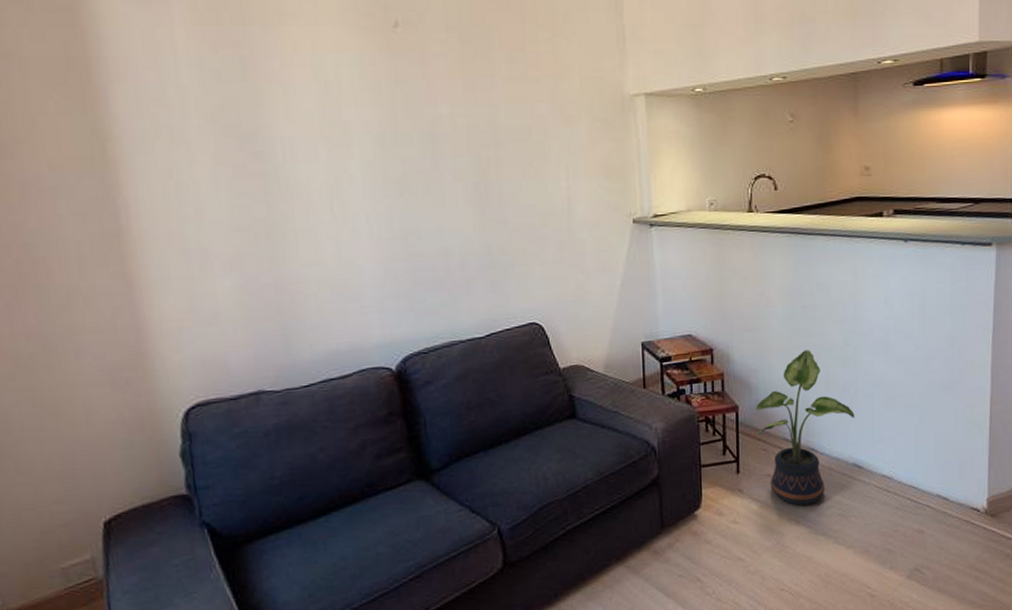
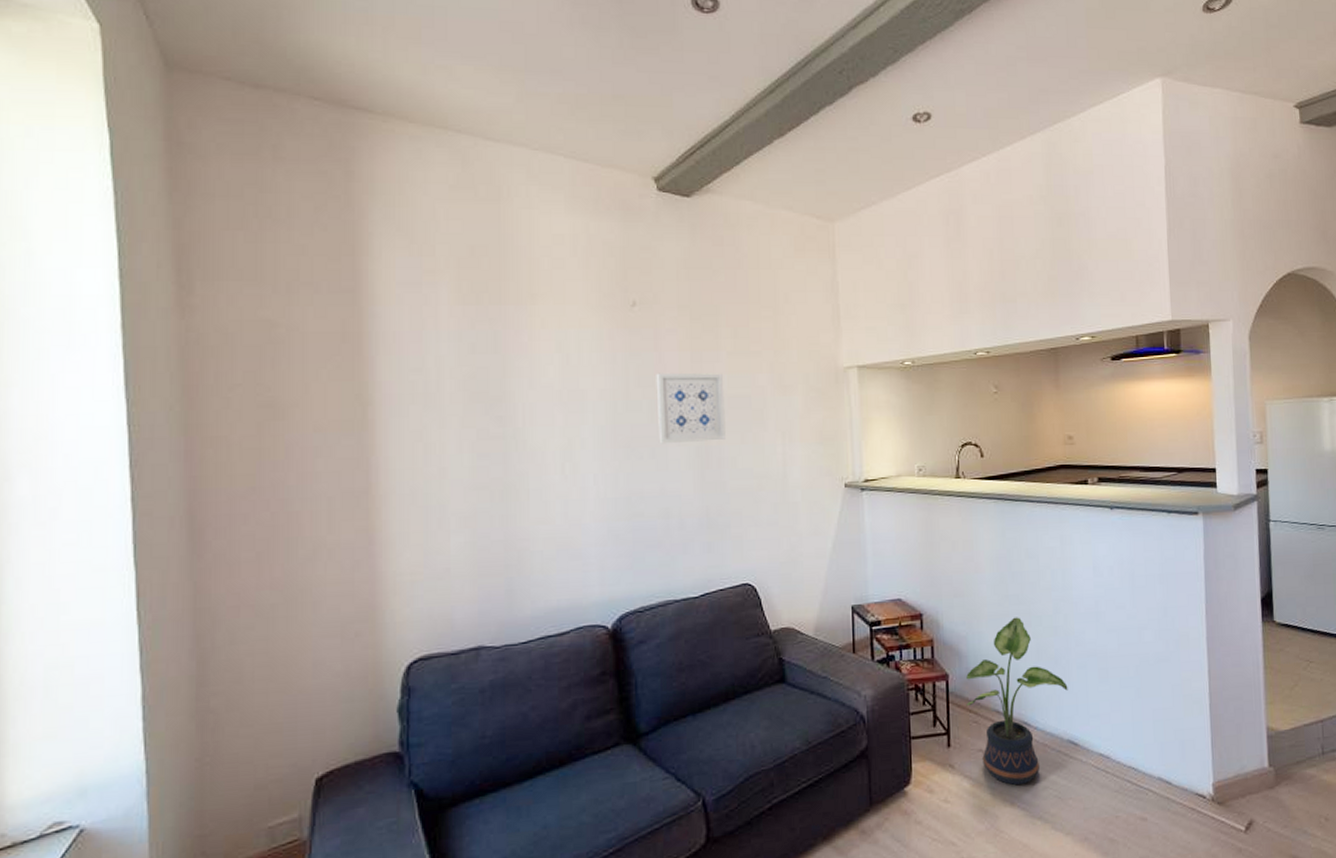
wall art: none [426,102,505,180] -> present [656,372,726,444]

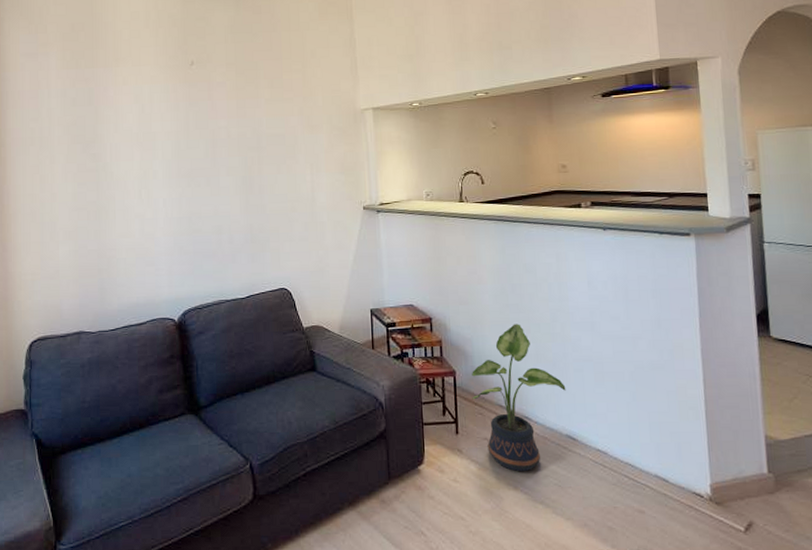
wall art: present [656,372,726,444] -> none [209,116,265,175]

